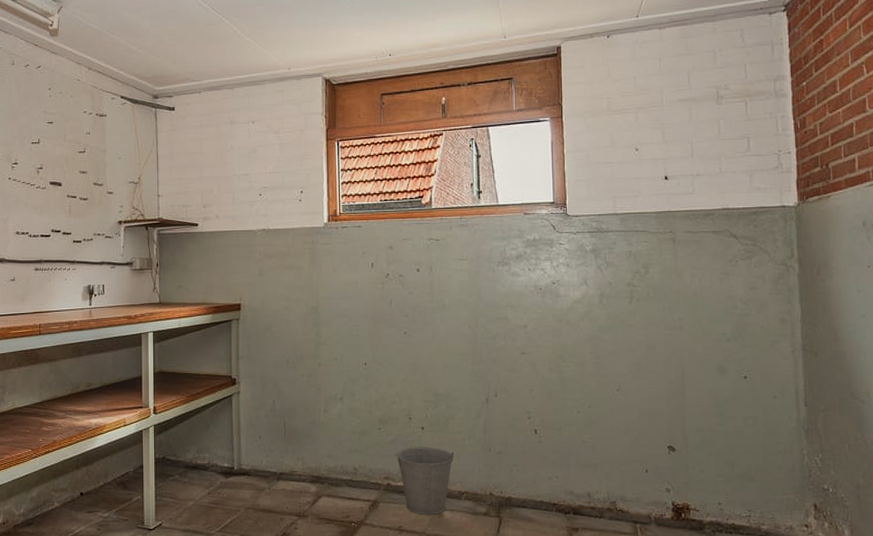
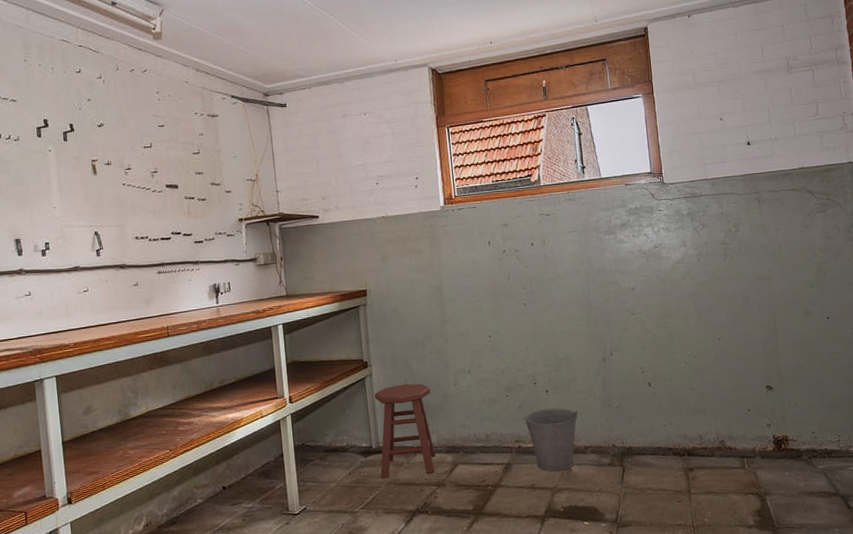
stool: none [240,405,299,502] -> present [374,383,435,478]

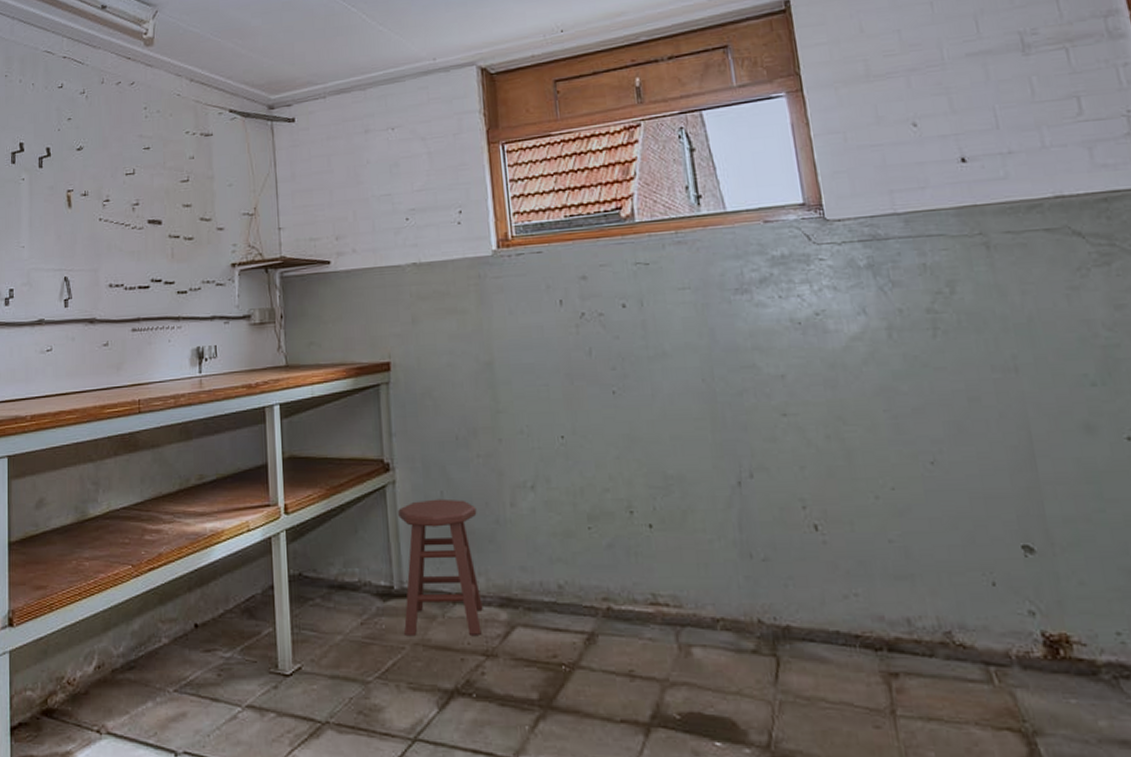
bucket: present [523,408,578,472] -> none [614,552,699,653]

